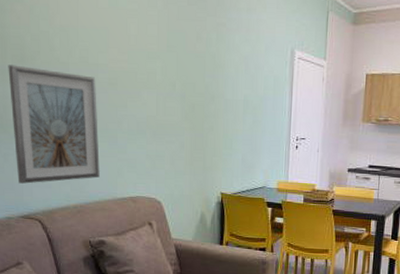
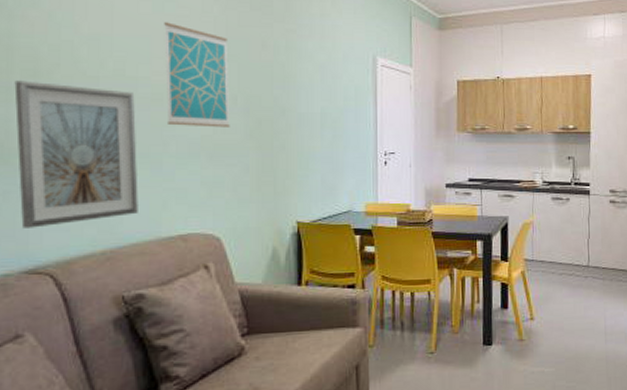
wall art: none [118,16,170,110] -> present [164,22,230,128]

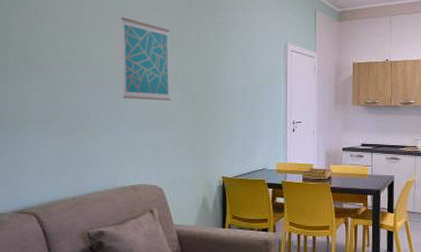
picture frame: present [14,80,138,228] -> none [9,64,101,178]

